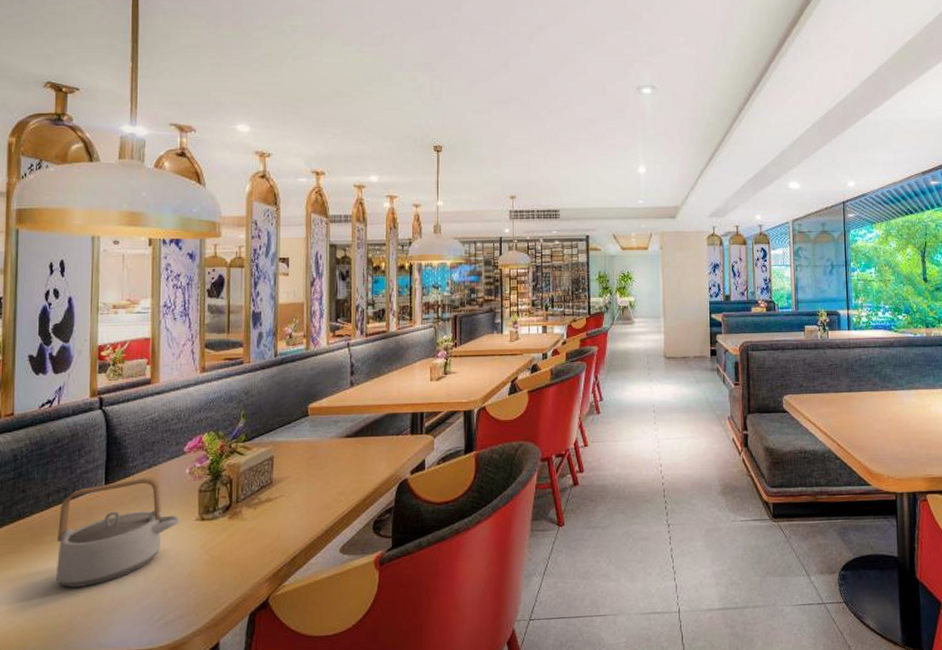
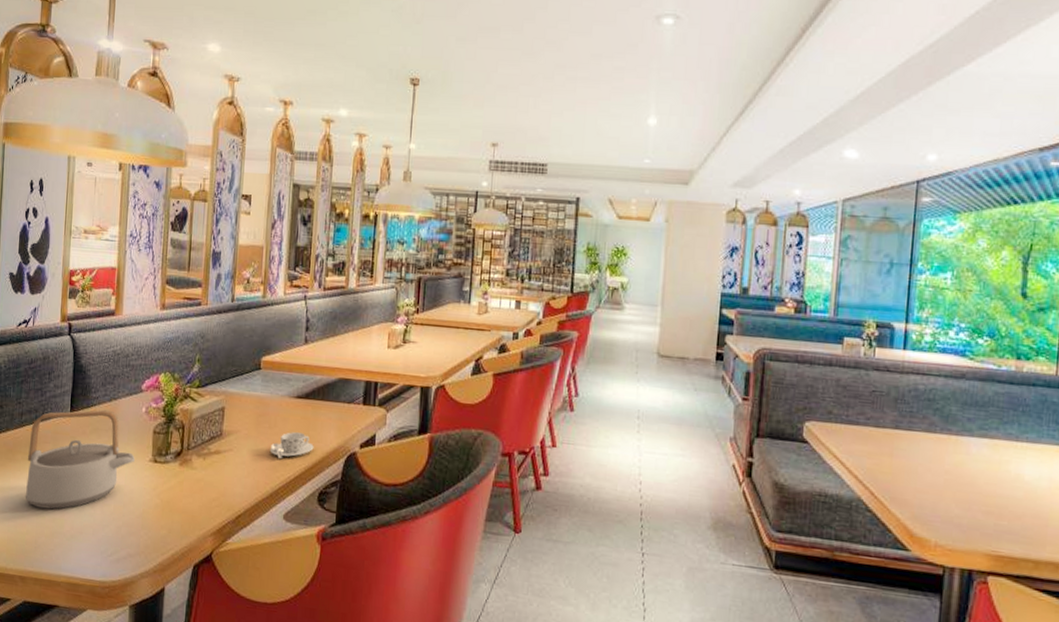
teacup: none [322,469,366,496] -> present [269,432,314,458]

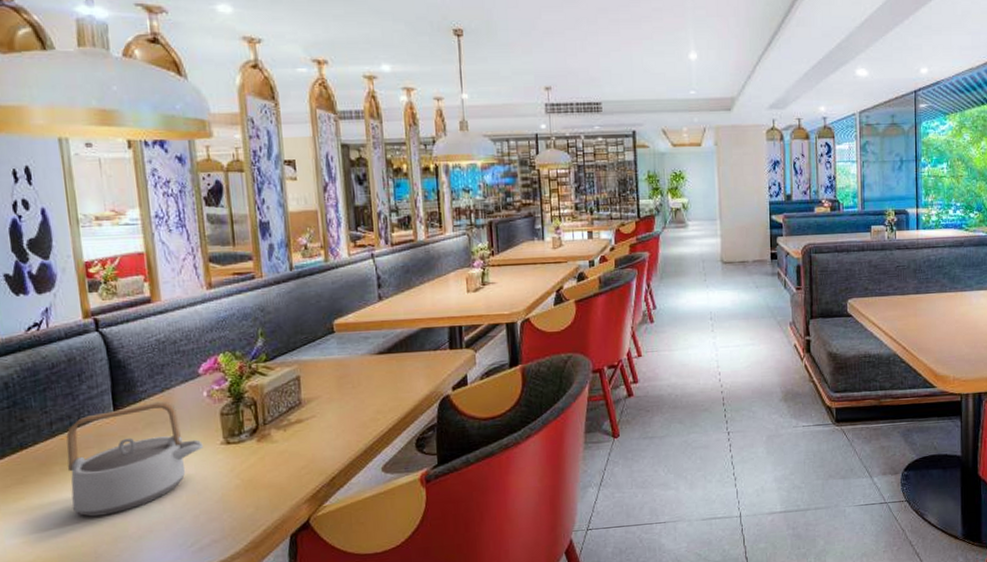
teacup: present [269,432,314,458] -> none [357,387,405,415]

